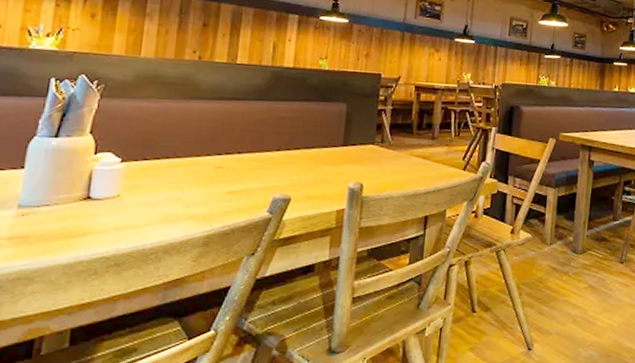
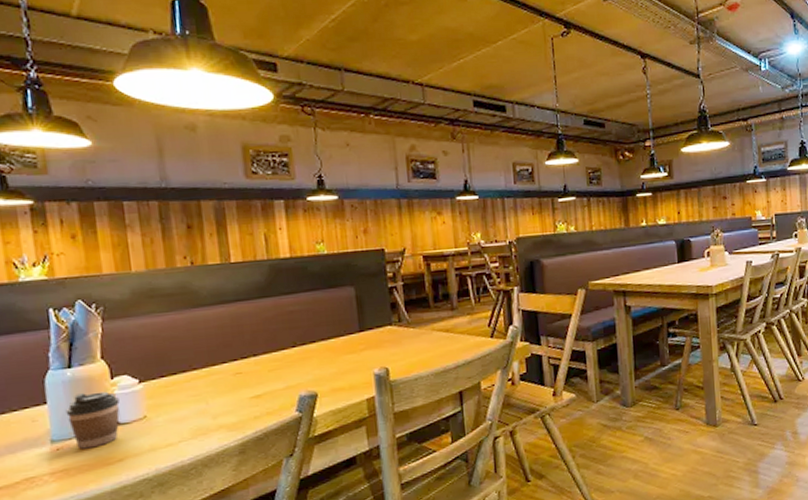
coffee cup: none [40,164,97,219] -> present [65,391,120,449]

